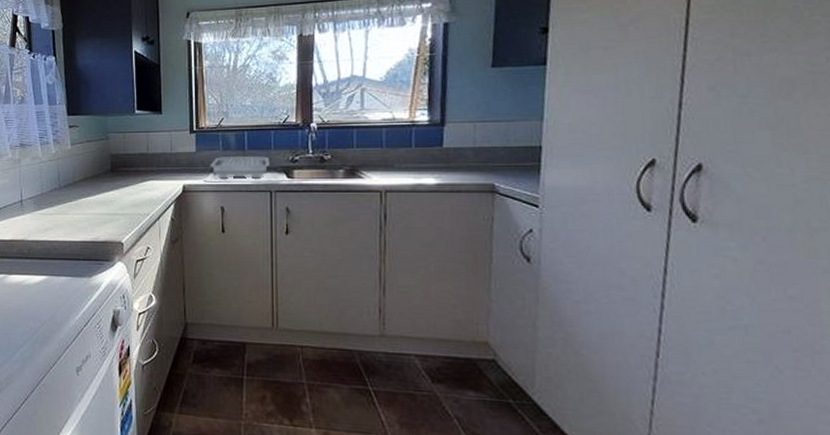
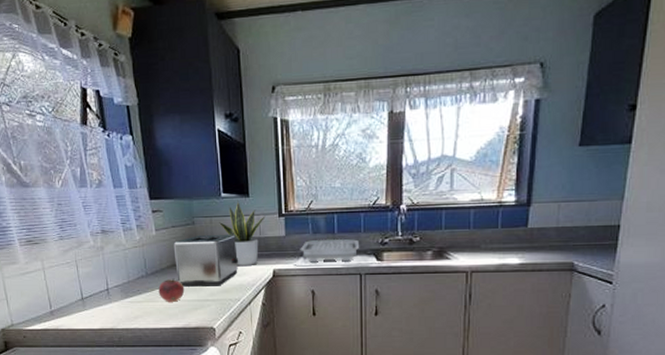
fruit: none [70,191,95,215] -> present [158,278,185,302]
toaster: none [87,150,150,200] -> present [173,235,239,287]
potted plant: none [132,117,177,181] -> present [219,201,266,267]

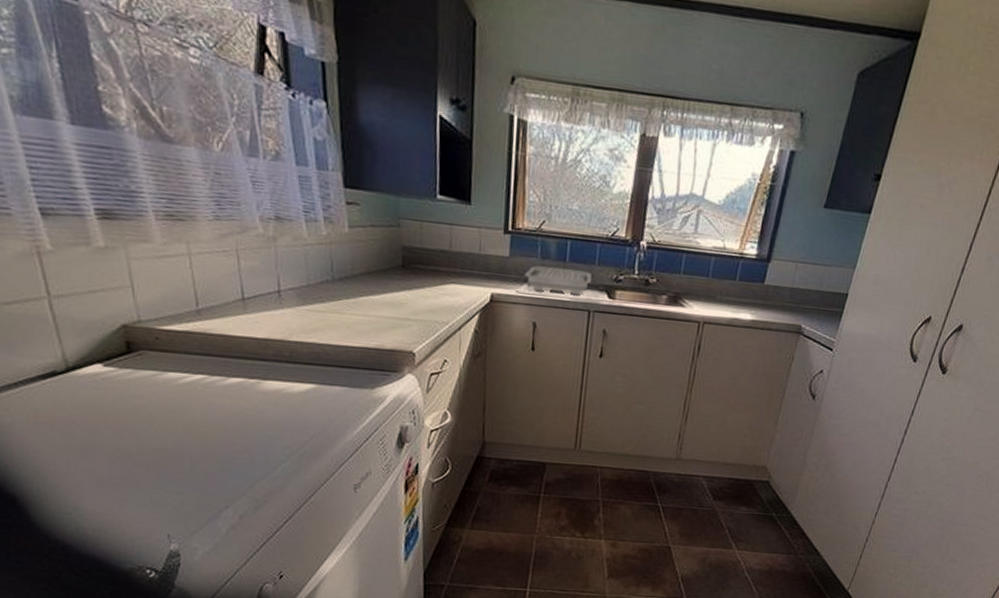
fruit: present [158,278,185,302] -> none [347,288,381,317]
toaster: present [173,235,239,287] -> none [370,241,452,305]
potted plant: present [219,201,266,267] -> none [431,207,488,286]

